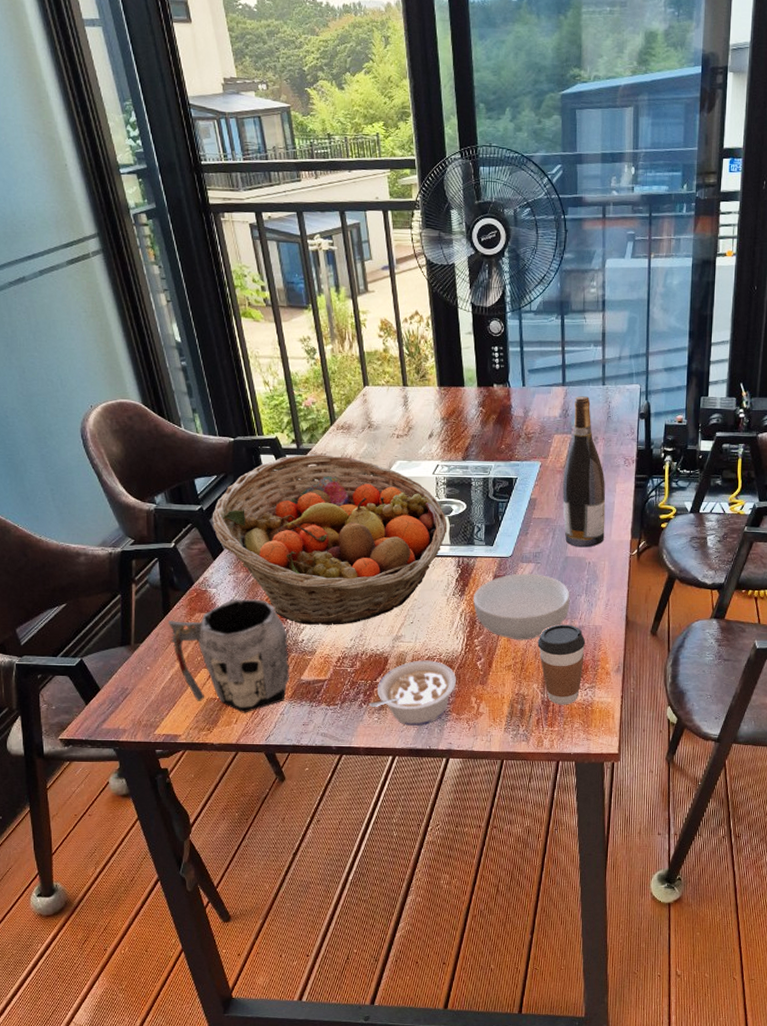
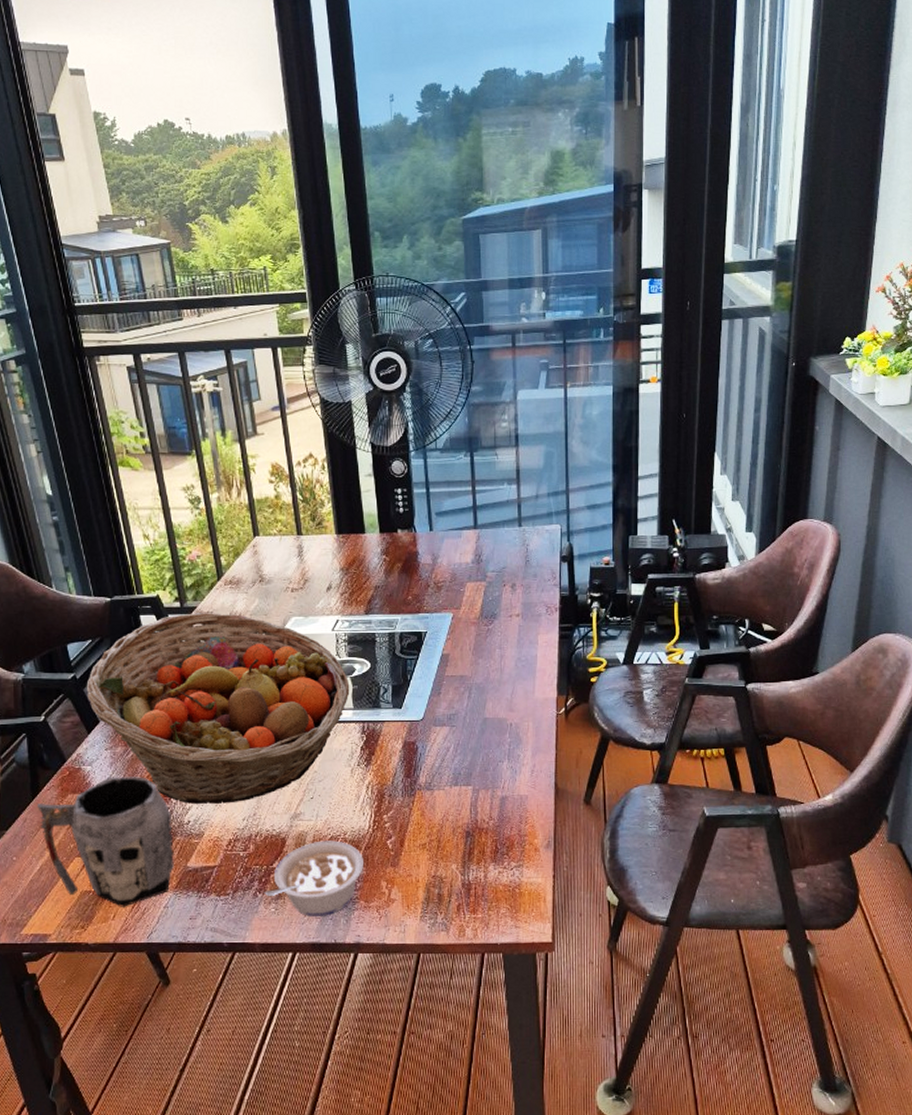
cereal bowl: present [473,573,570,640] -> none [381,738,491,815]
coffee cup: present [537,624,586,705] -> none [455,795,510,888]
wine bottle: present [562,396,606,548] -> none [477,539,527,707]

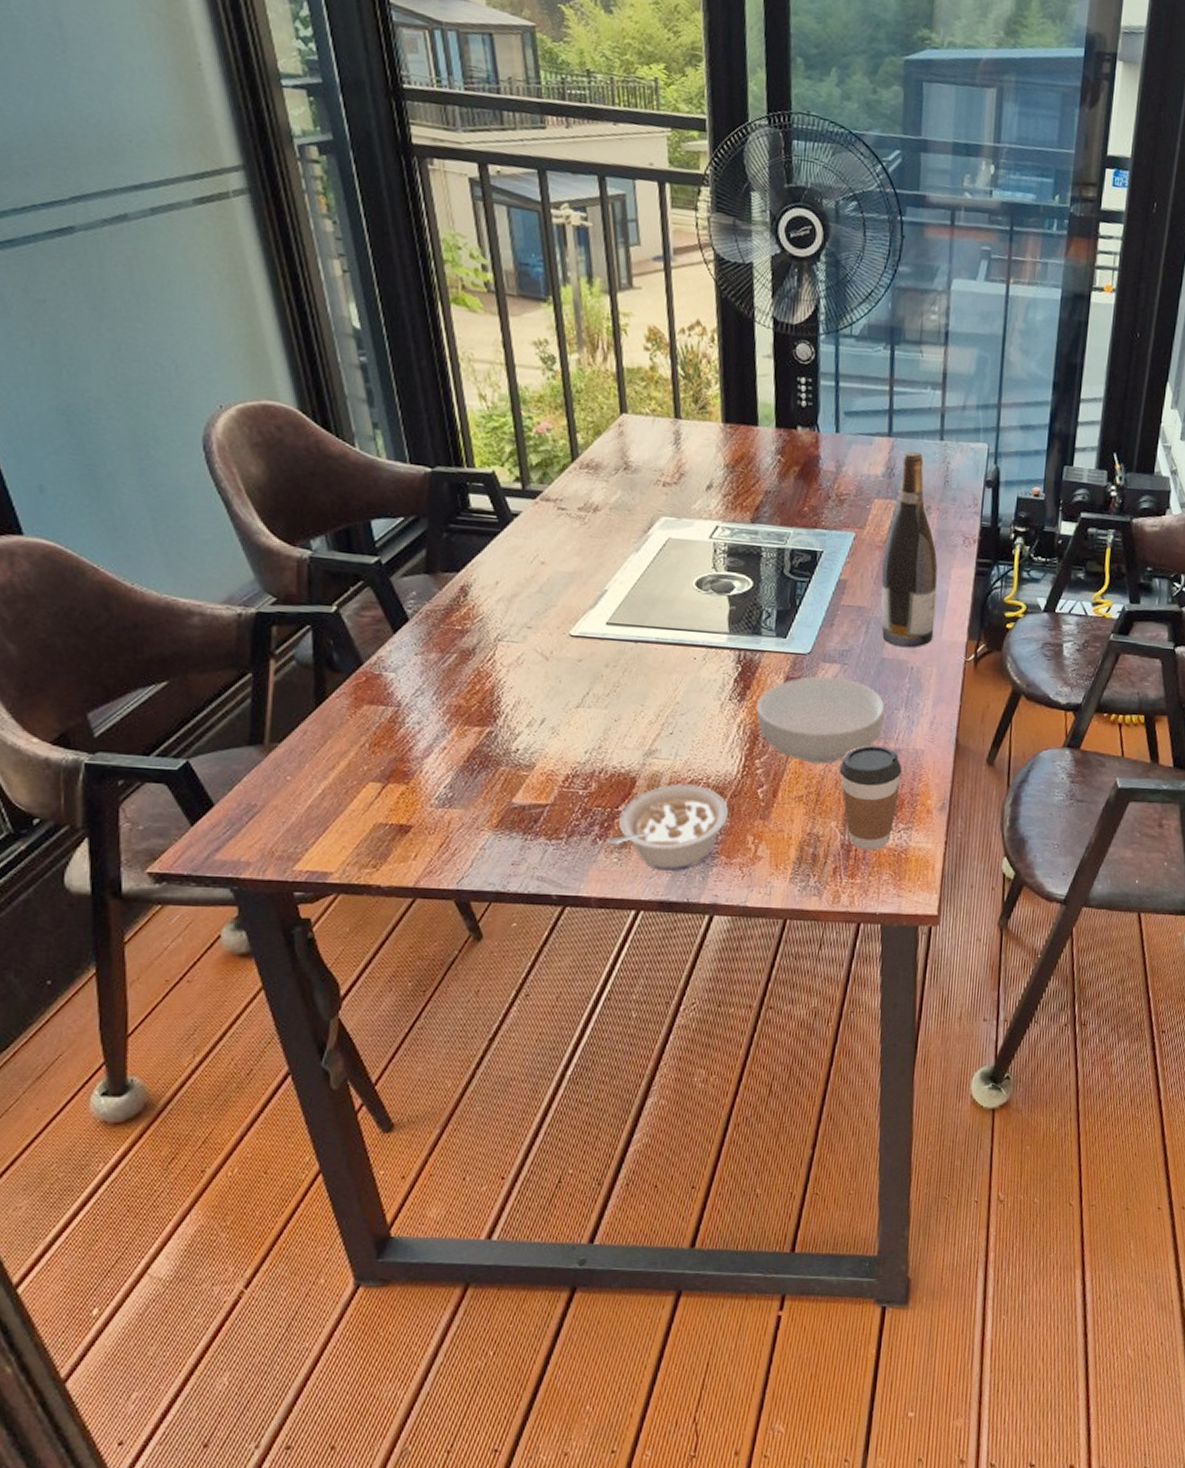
mug: present [37,777,174,907] -> none [322,689,496,846]
fruit basket: present [86,613,350,804] -> none [394,498,727,732]
cereal bowl: none [381,738,491,815] -> present [756,676,885,764]
coffee cup: none [455,795,510,888] -> present [839,745,902,851]
wine bottle: none [477,539,527,707] -> present [881,451,938,648]

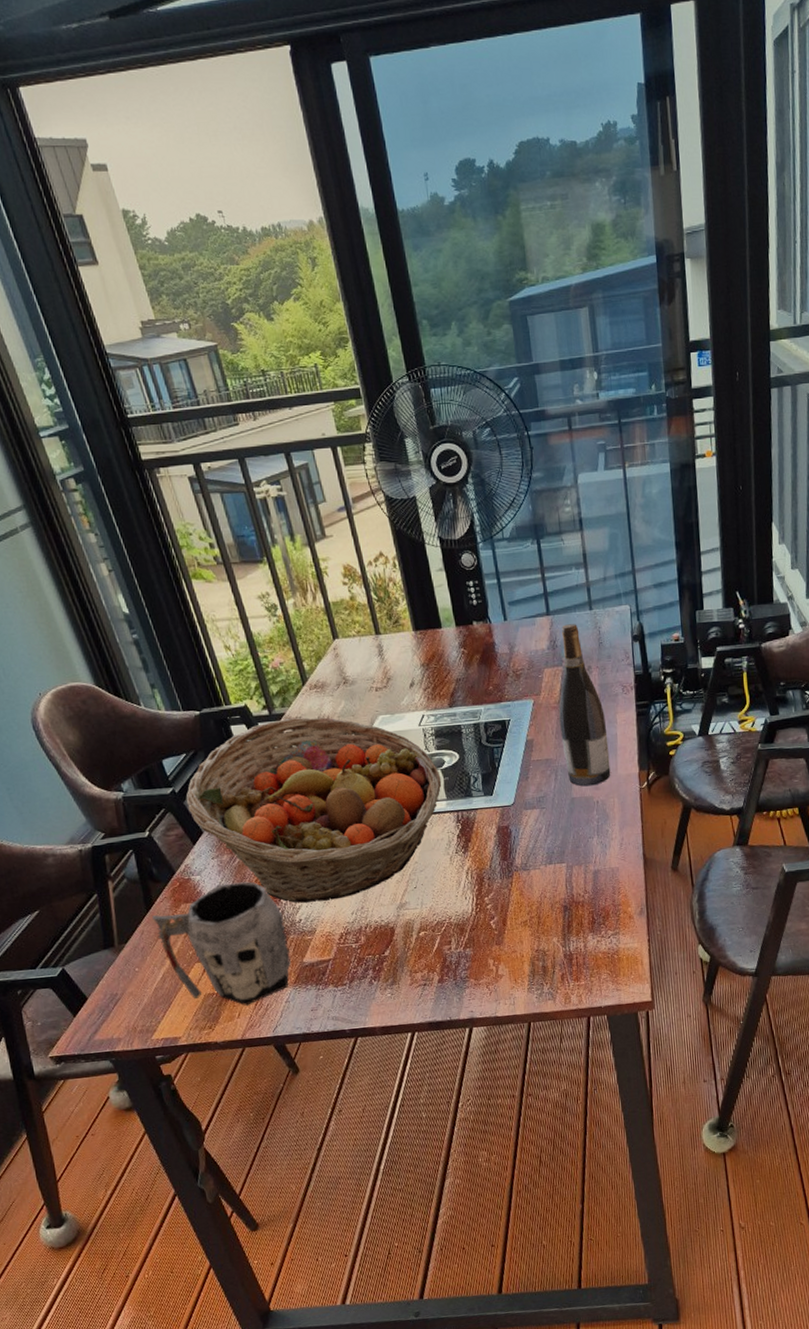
mug: none [322,689,496,846] -> present [152,881,291,1006]
fruit basket: none [394,498,727,732] -> present [185,717,442,904]
legume: present [605,783,729,872] -> none [379,925,471,999]
cereal bowl: present [756,676,885,764] -> none [478,820,582,893]
coffee cup: present [839,745,902,851] -> none [552,870,604,957]

